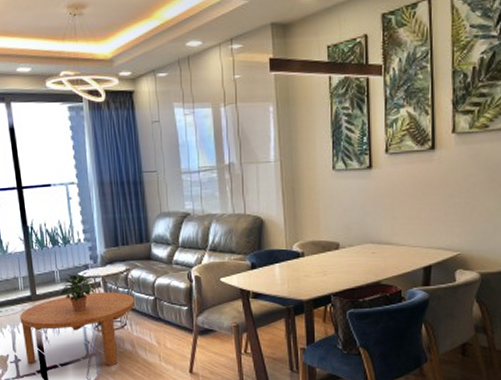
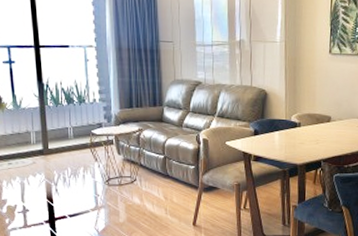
coffee table: present [19,292,135,366] -> none [30,149,145,218]
potted plant: present [60,272,96,312] -> none [73,130,108,167]

